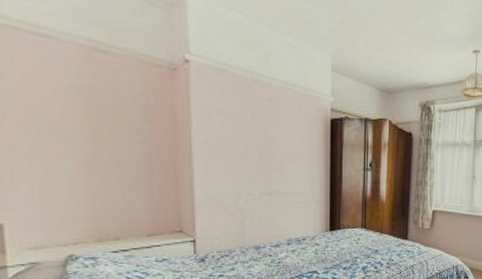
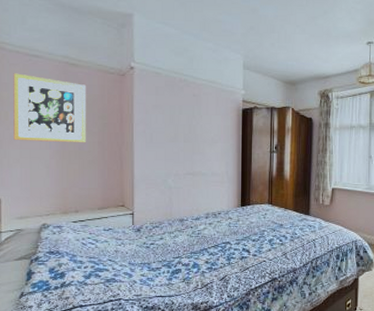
wall art: none [10,56,127,154] -> present [13,73,87,143]

